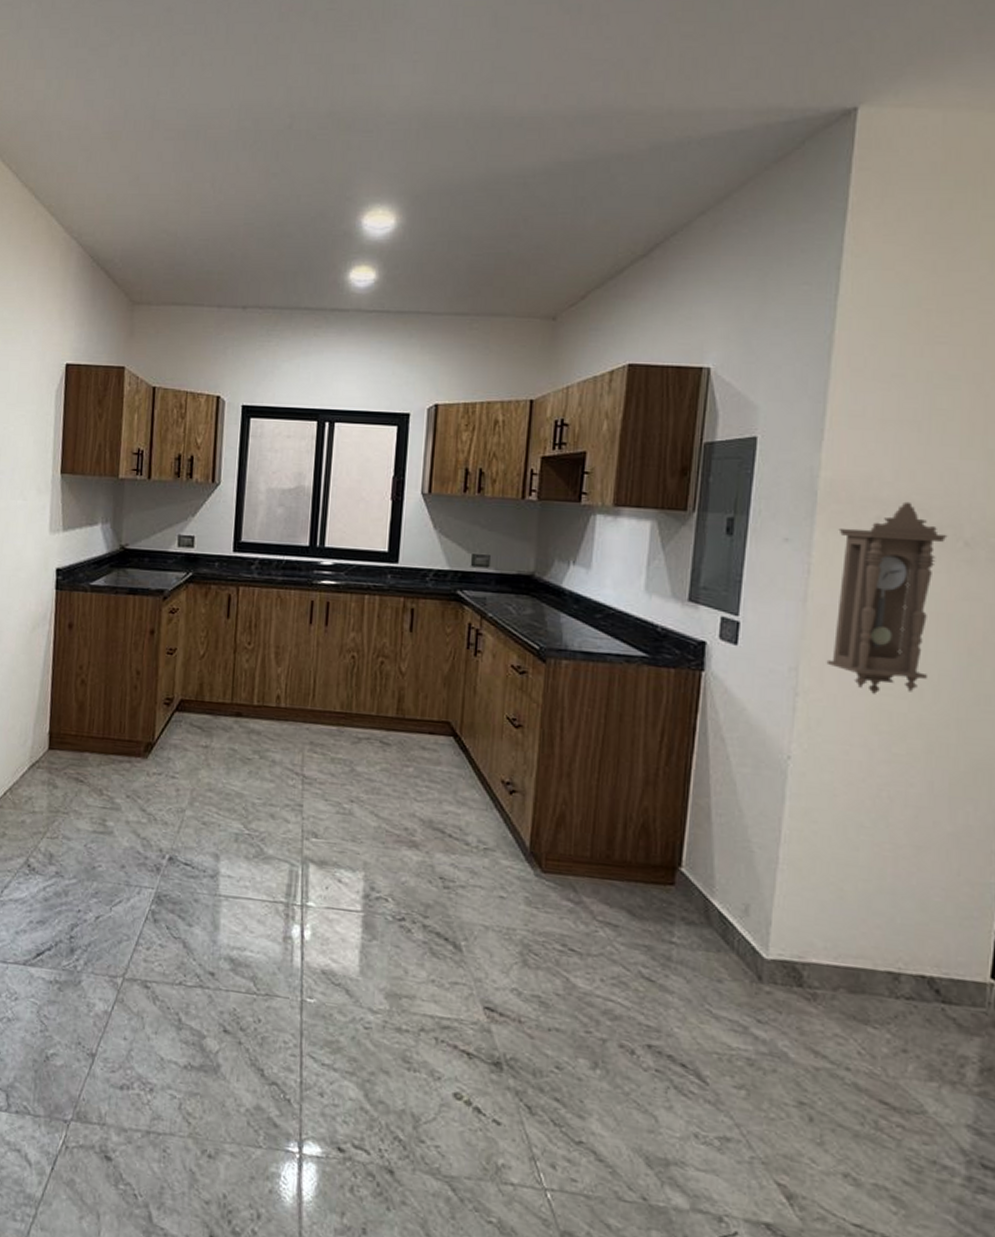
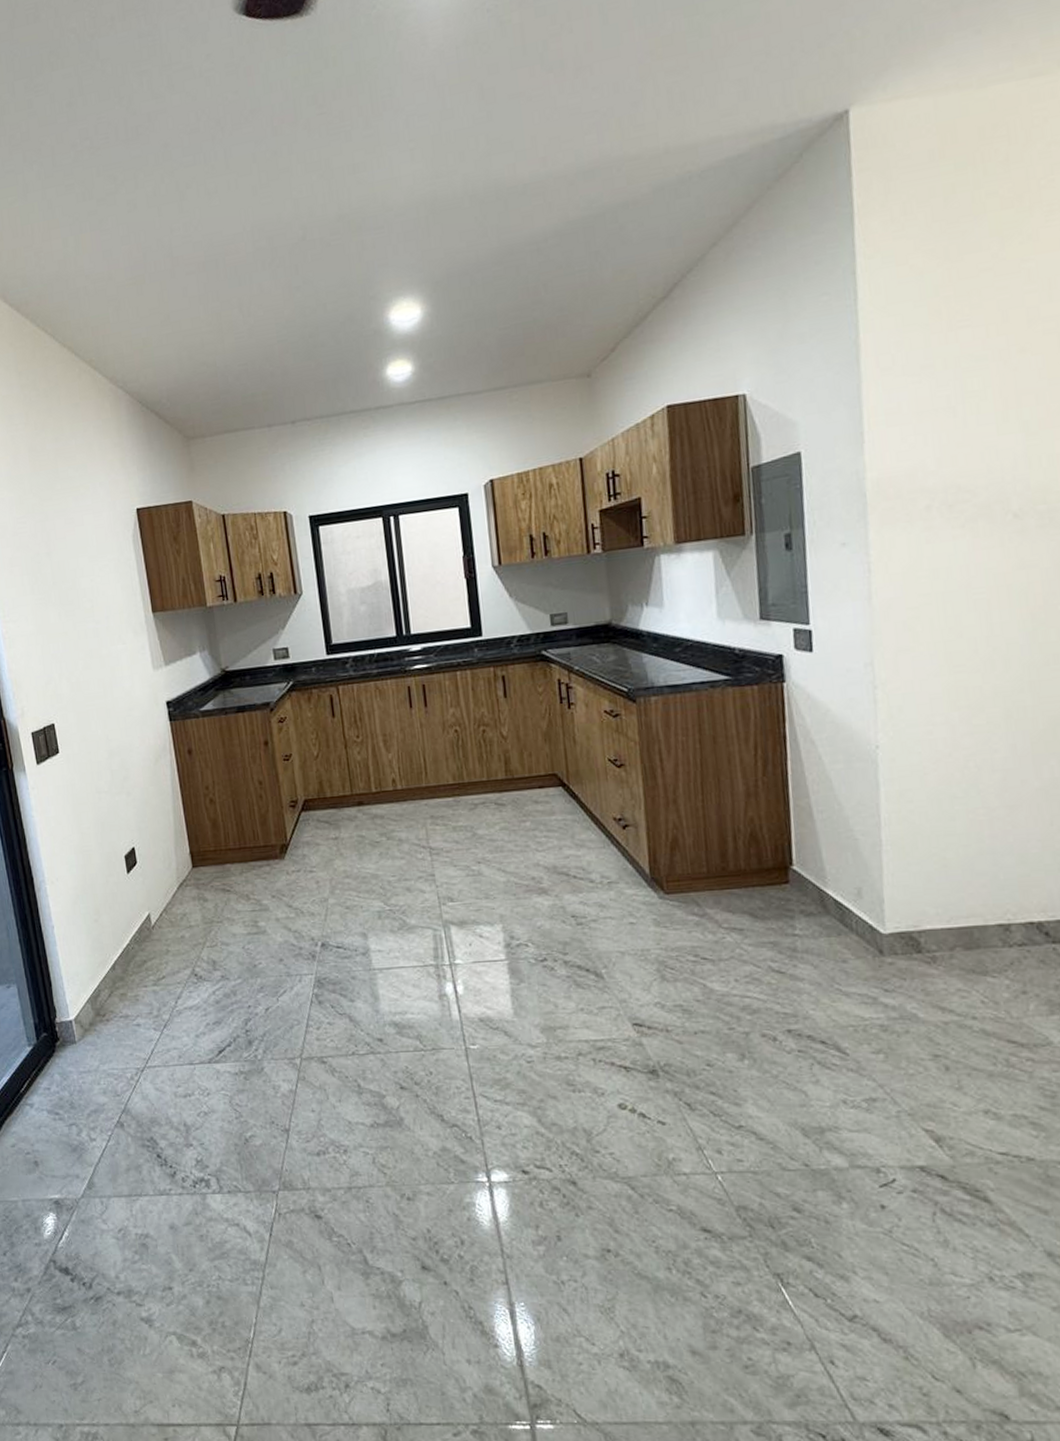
pendulum clock: present [826,501,948,694] -> none [892,486,997,673]

